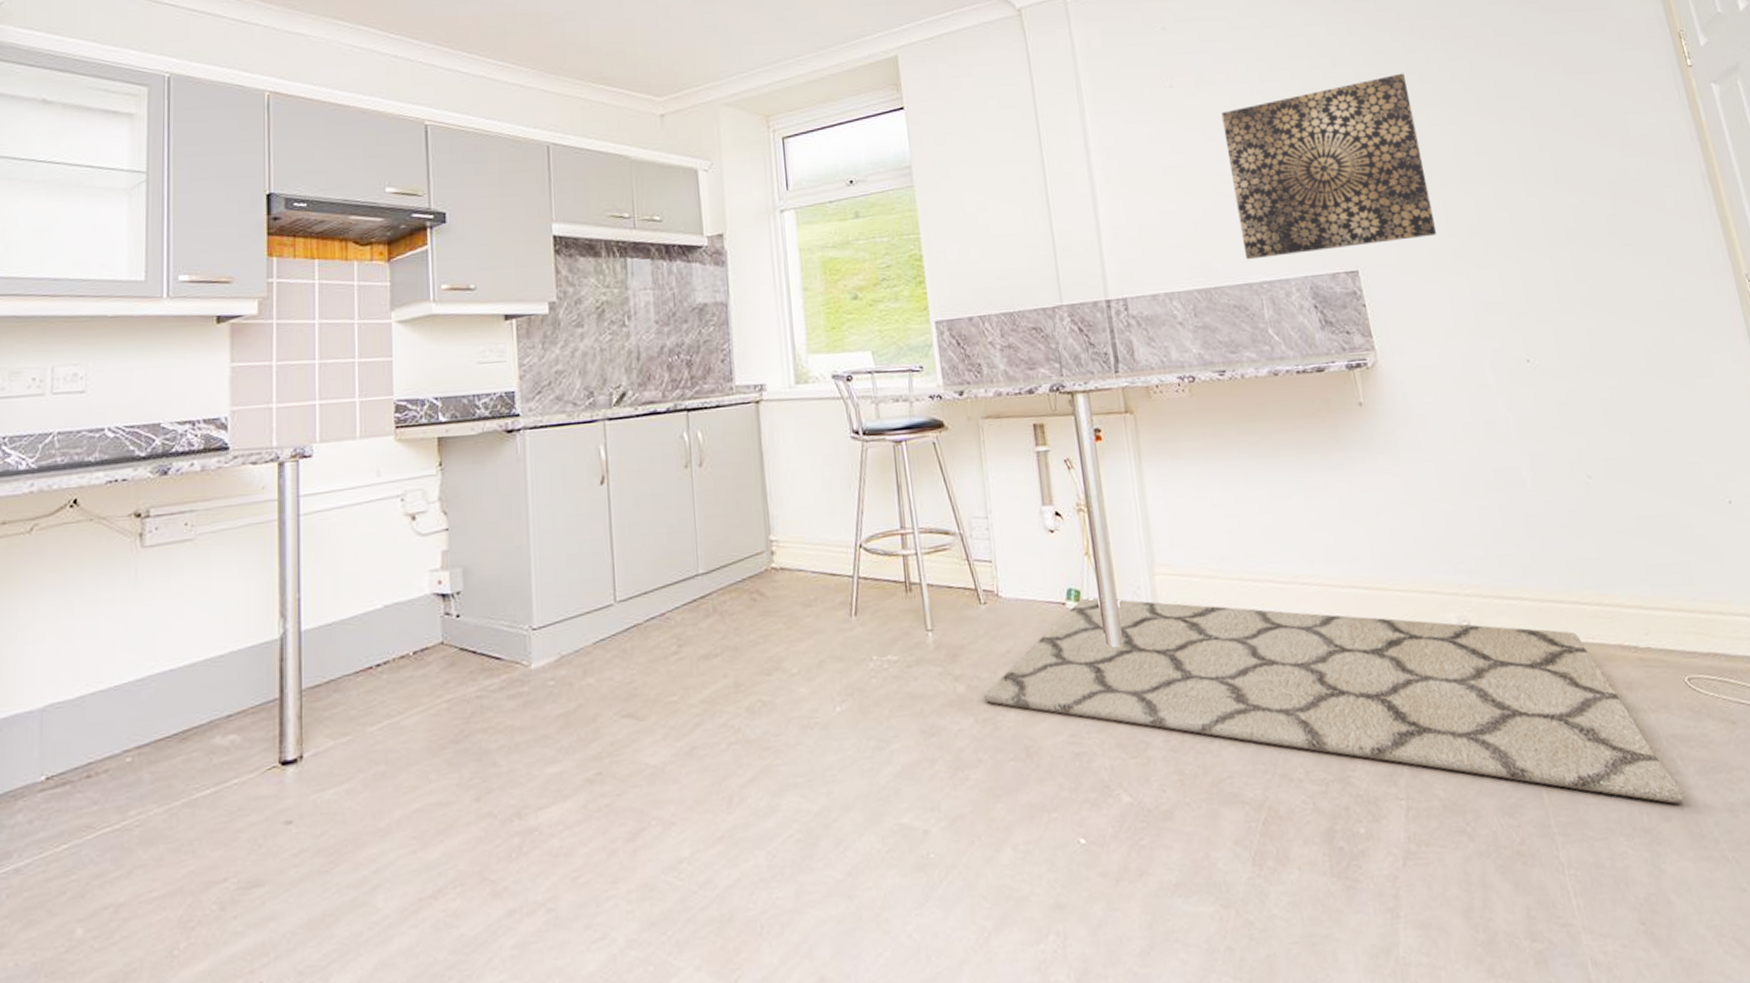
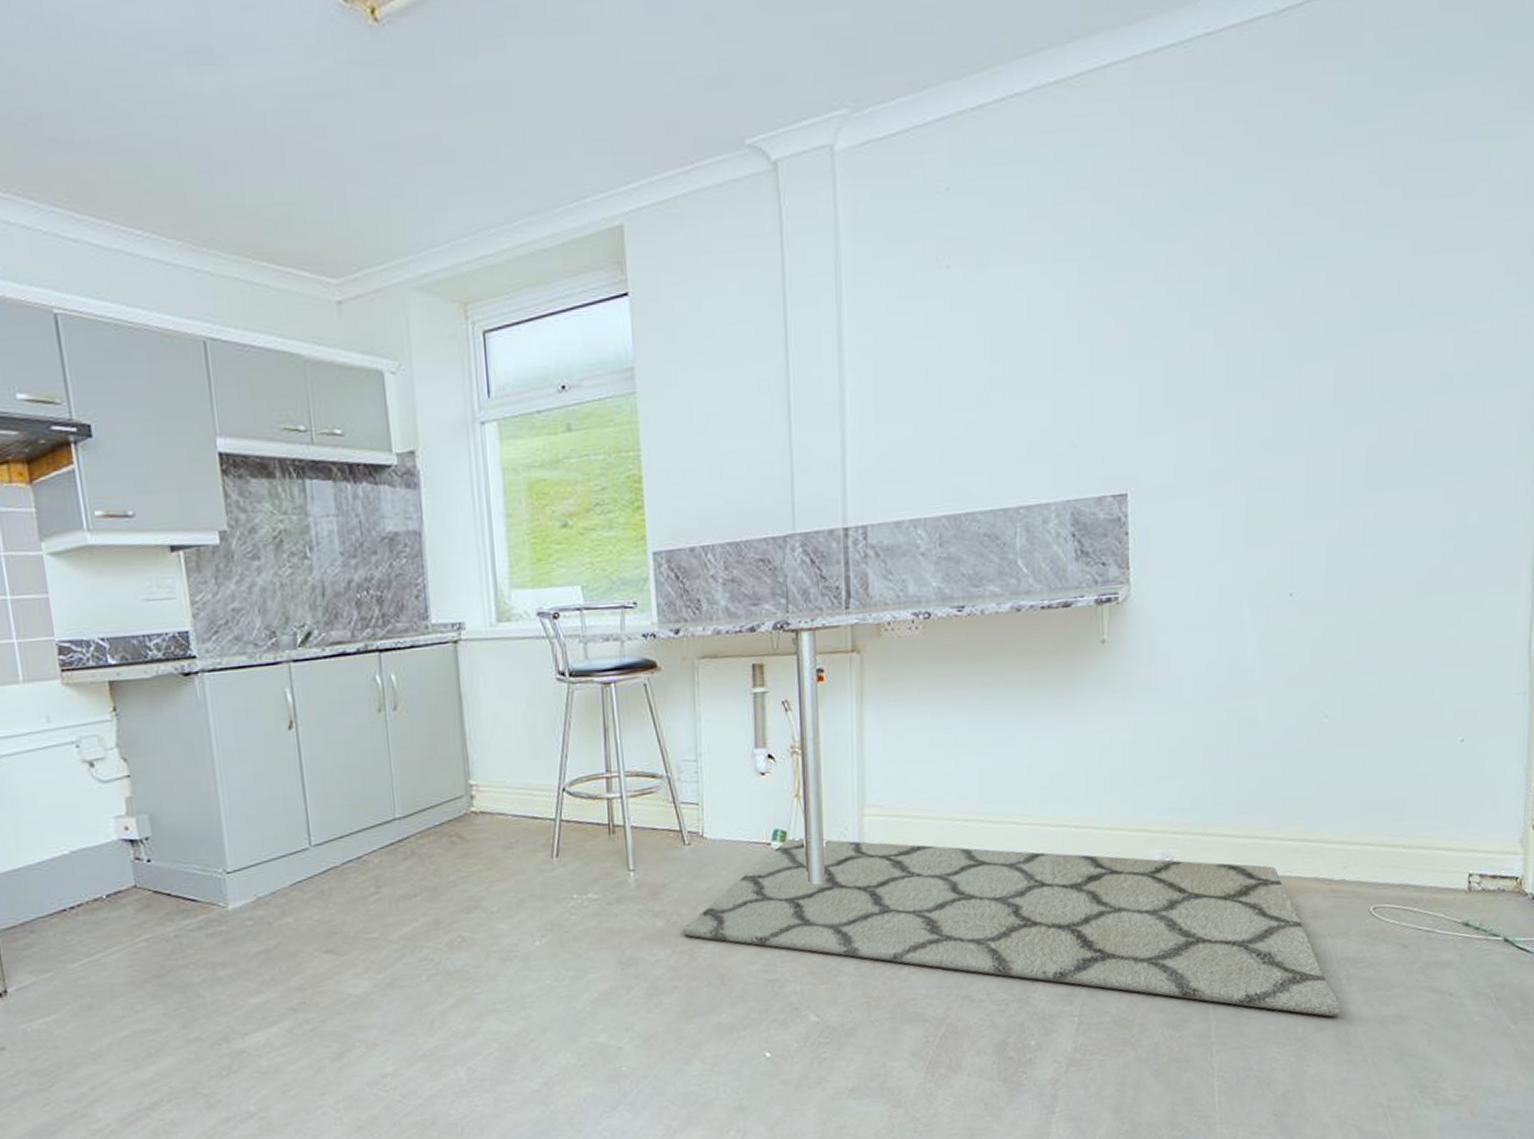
wall art: present [1221,73,1436,260] -> none [1002,250,1225,482]

